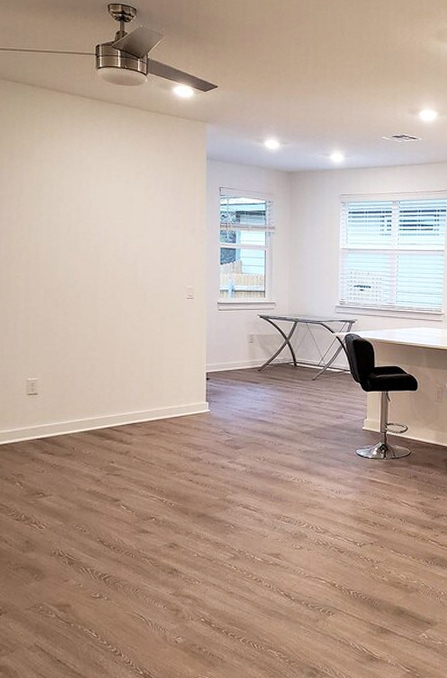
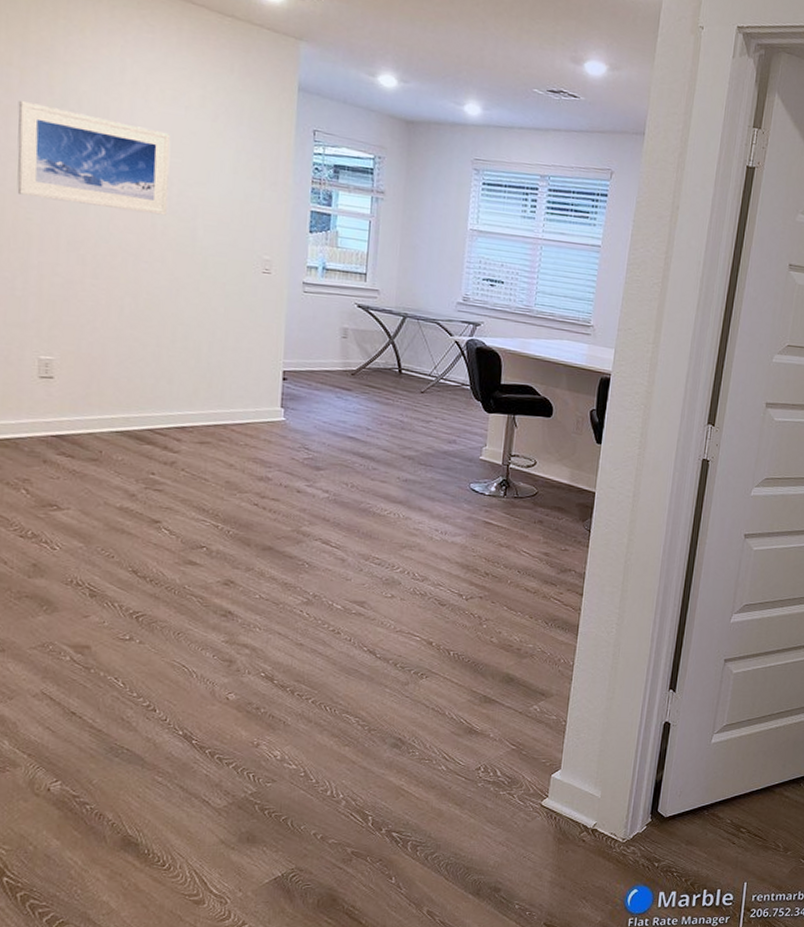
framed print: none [8,190,117,263] -> present [17,100,171,216]

